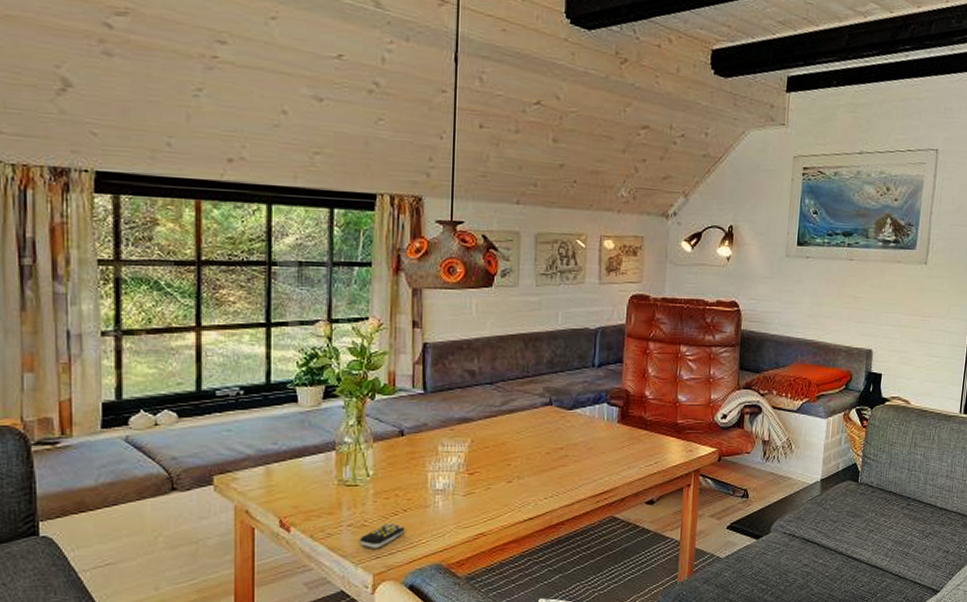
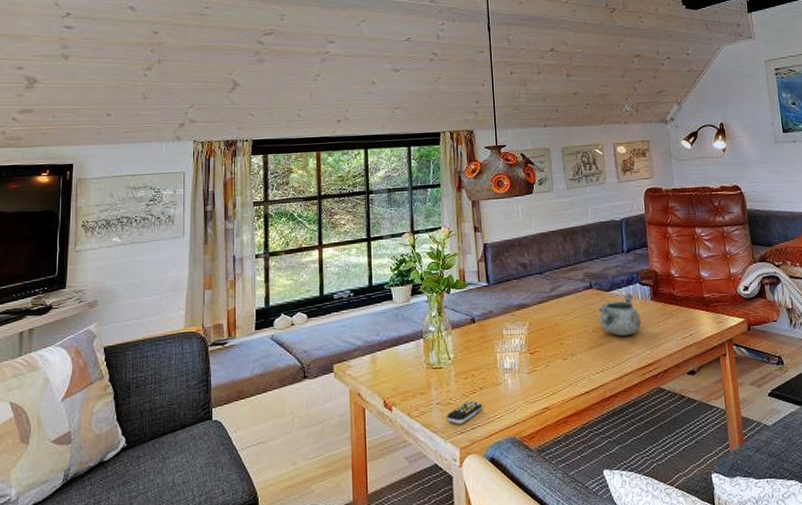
decorative bowl: none [555,413,604,461] -> present [598,293,642,337]

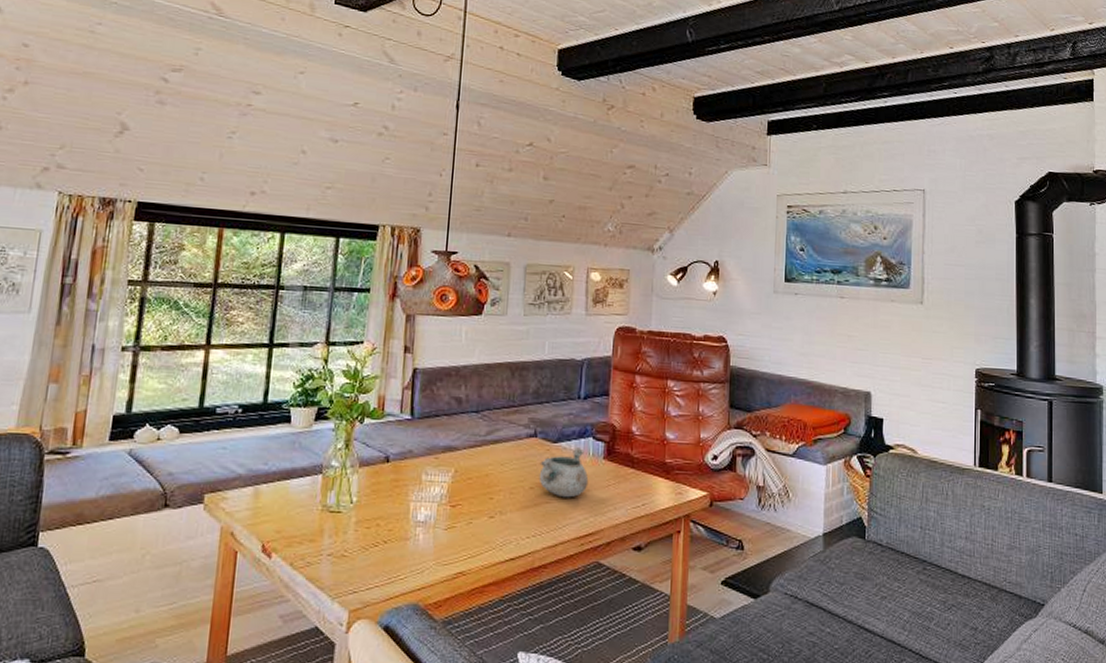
remote control: present [447,400,483,424] -> none [338,554,385,582]

